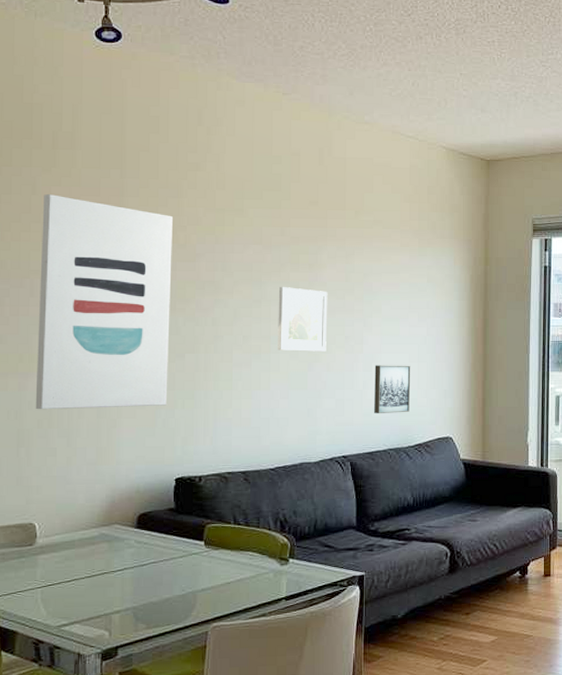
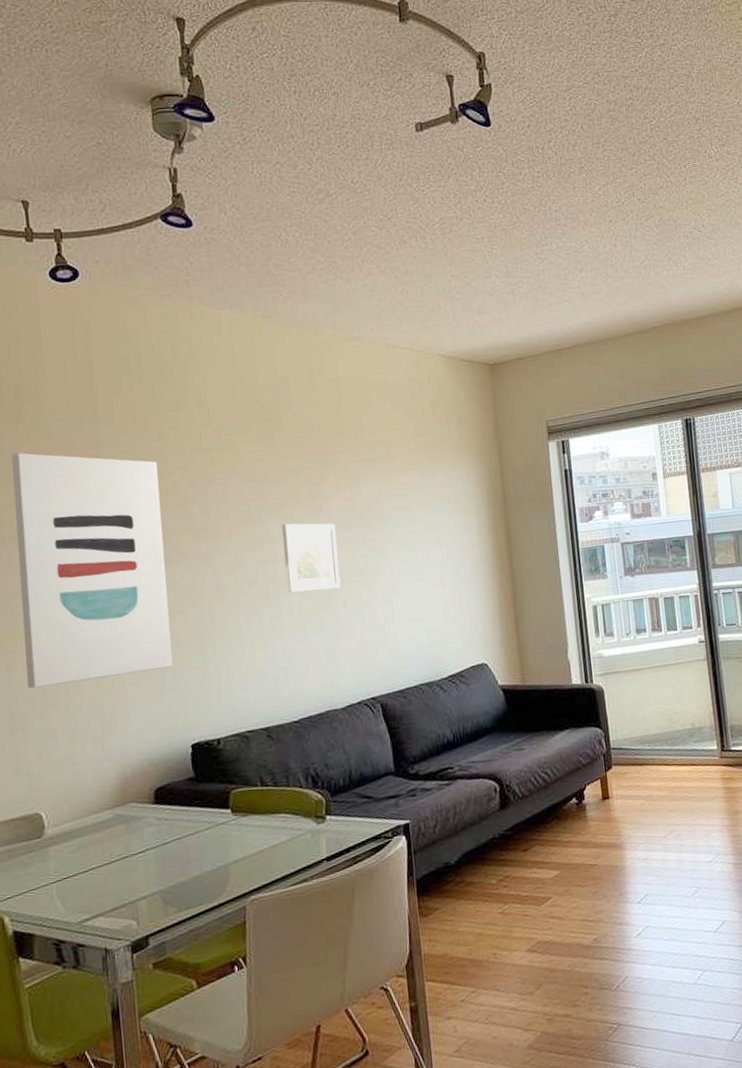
wall art: present [374,365,411,413] -> none [395,592,438,648]

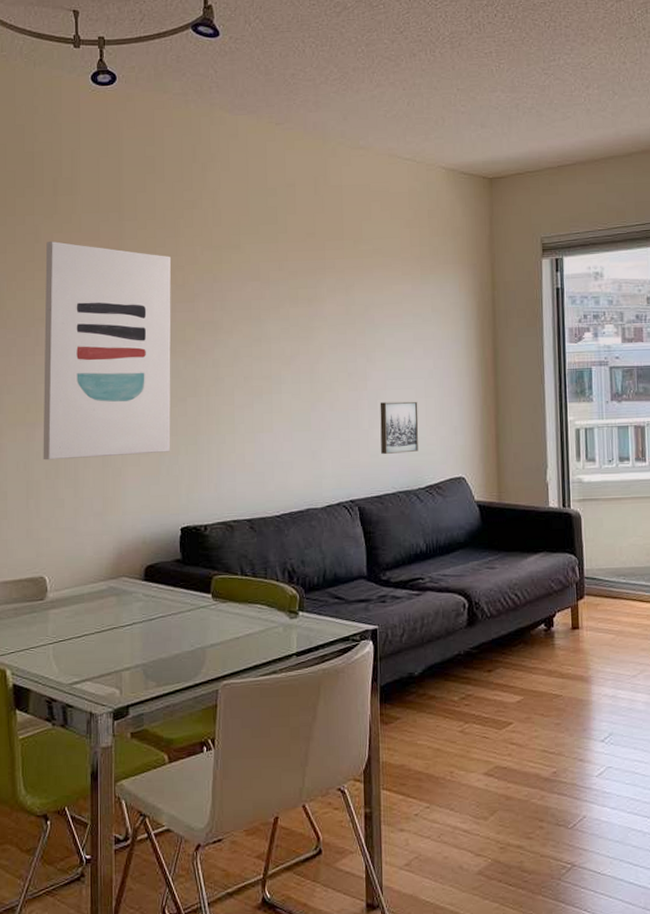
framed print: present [282,523,341,593] -> none [278,323,329,391]
wall art: none [395,592,438,648] -> present [380,401,419,454]

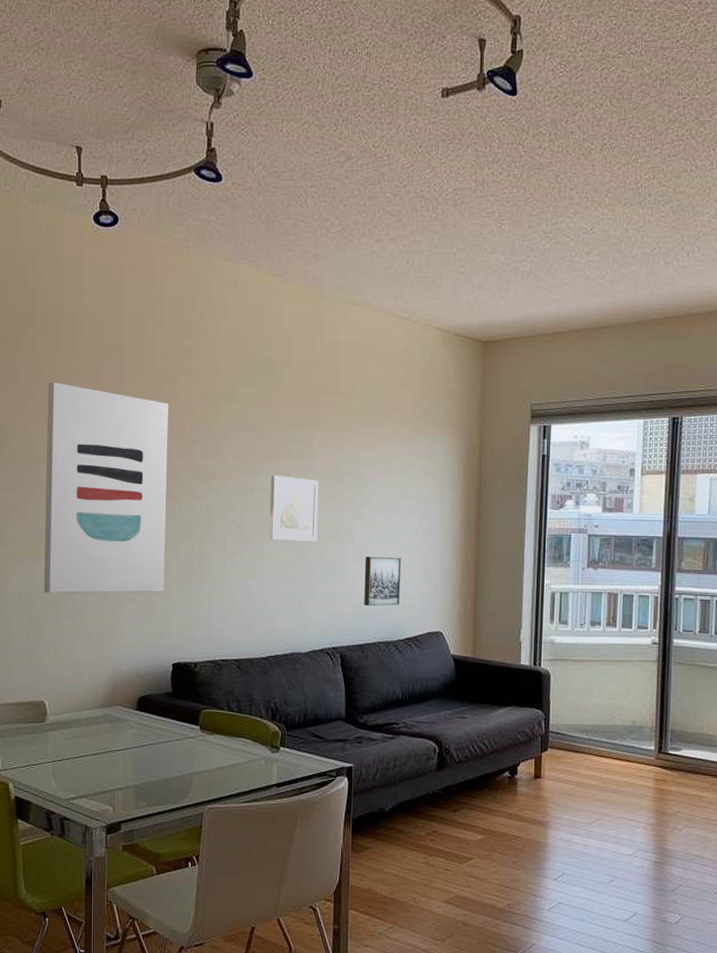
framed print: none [278,323,329,391] -> present [269,474,319,542]

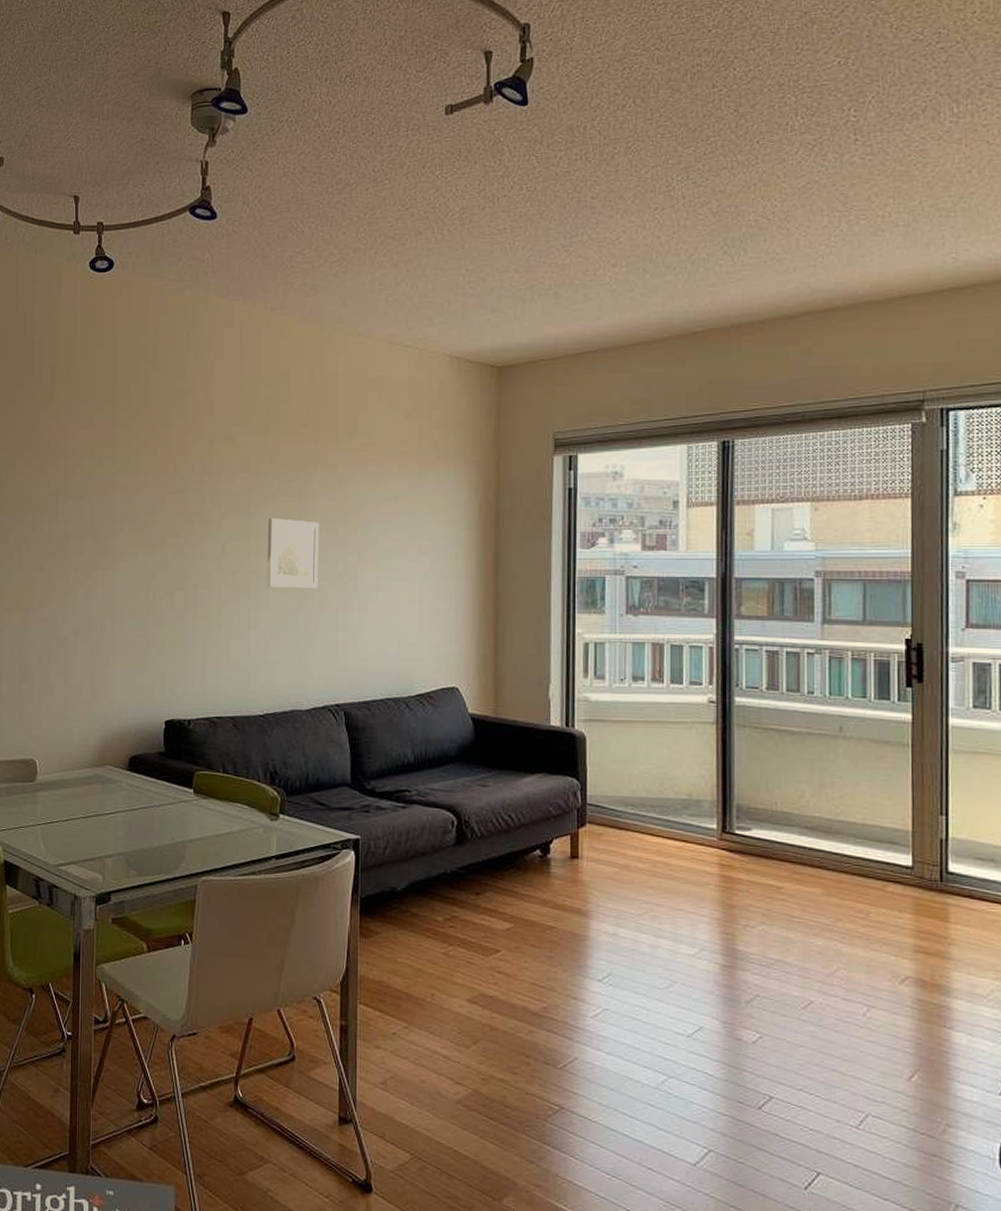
wall art: present [44,382,168,594] -> none [36,430,162,646]
wall art: present [364,556,401,606] -> none [370,604,411,659]

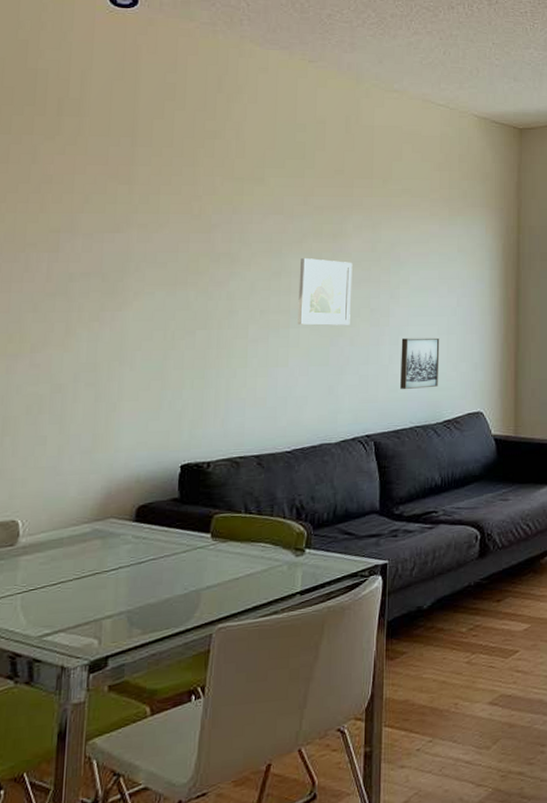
wall art: none [370,604,411,659] -> present [400,337,440,389]

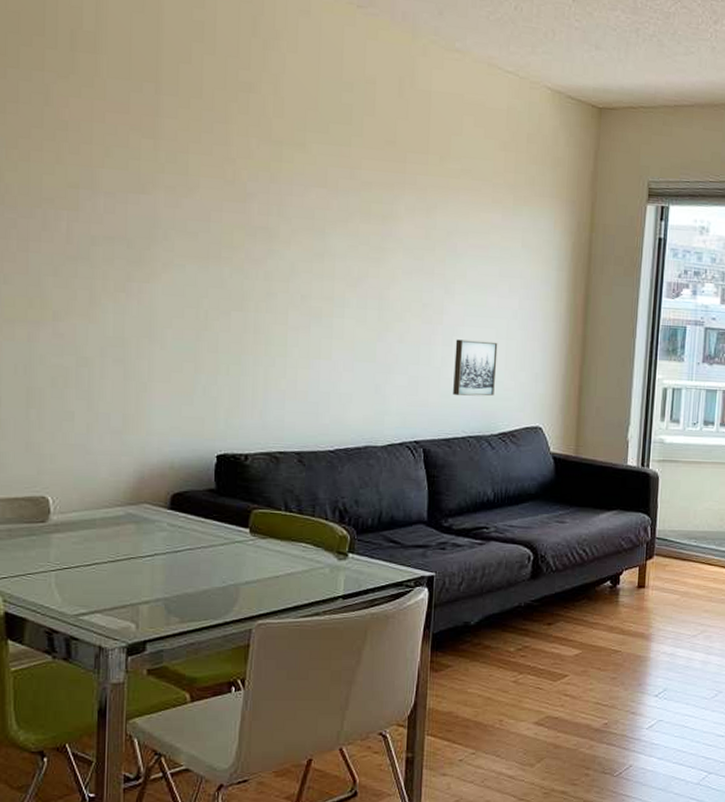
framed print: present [297,257,353,326] -> none [342,239,404,320]

